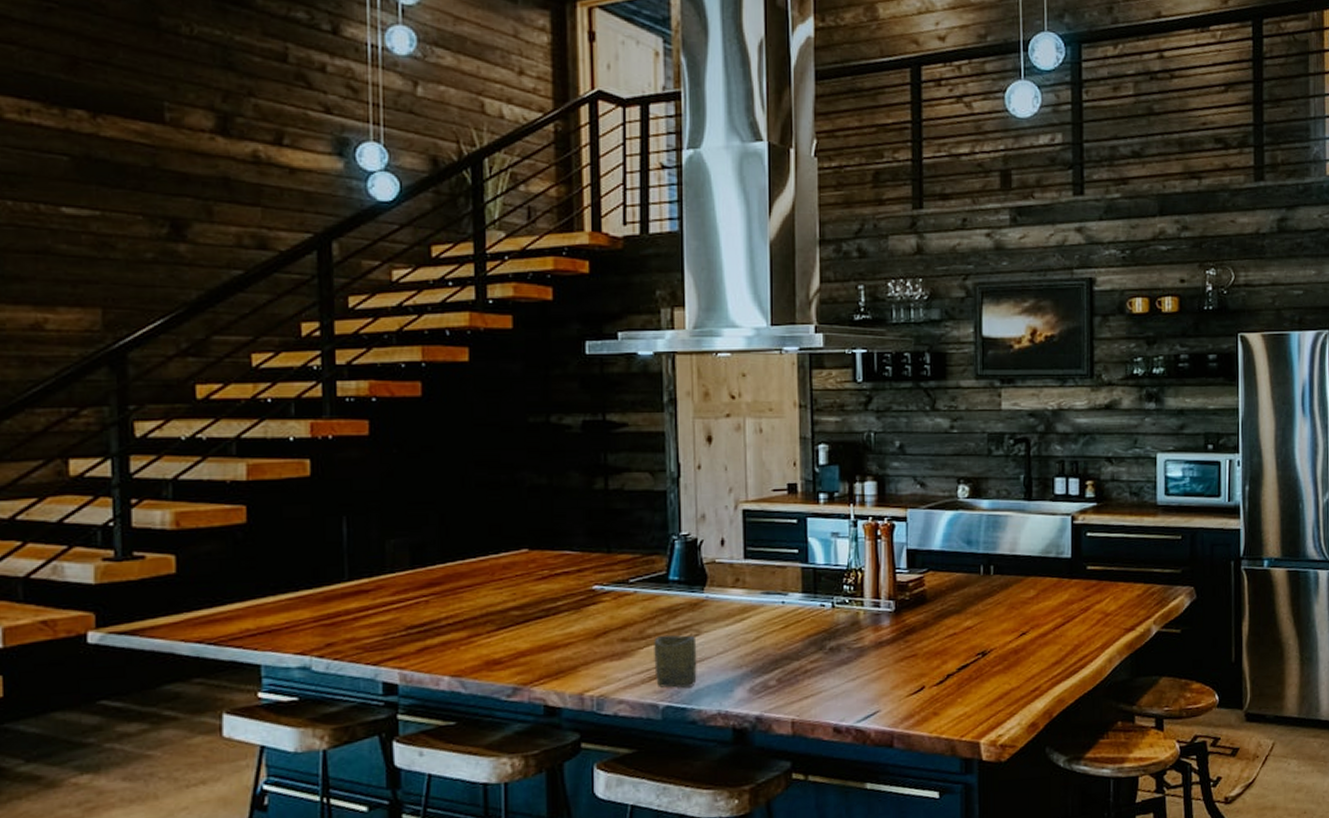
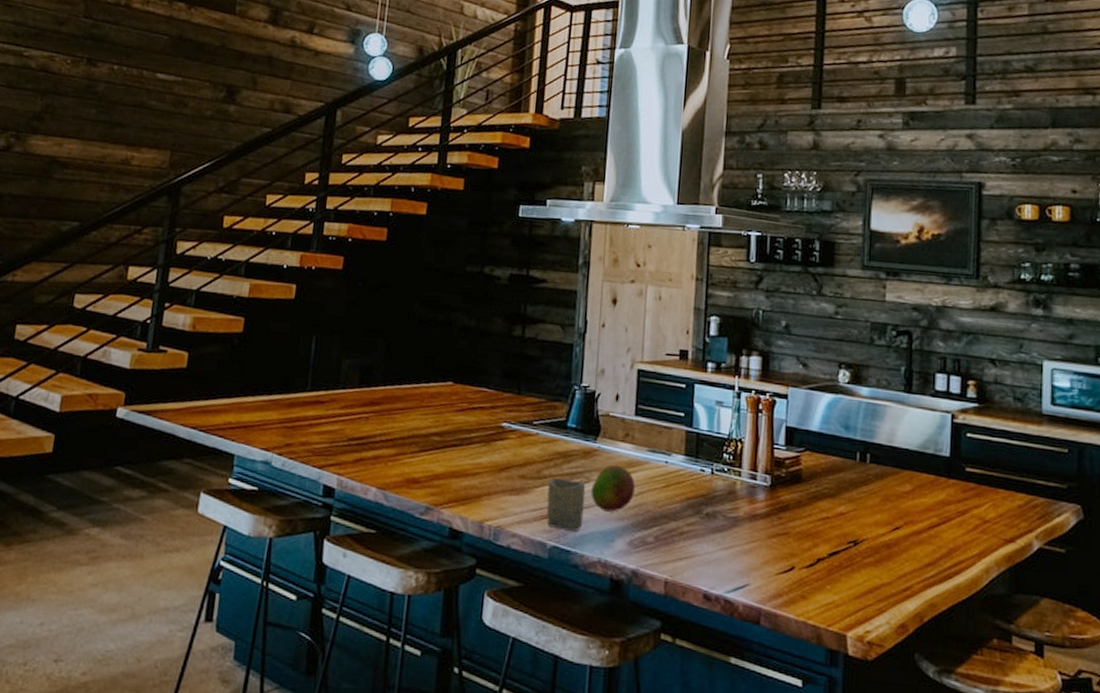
fruit: none [703,612,751,662] -> present [591,465,635,512]

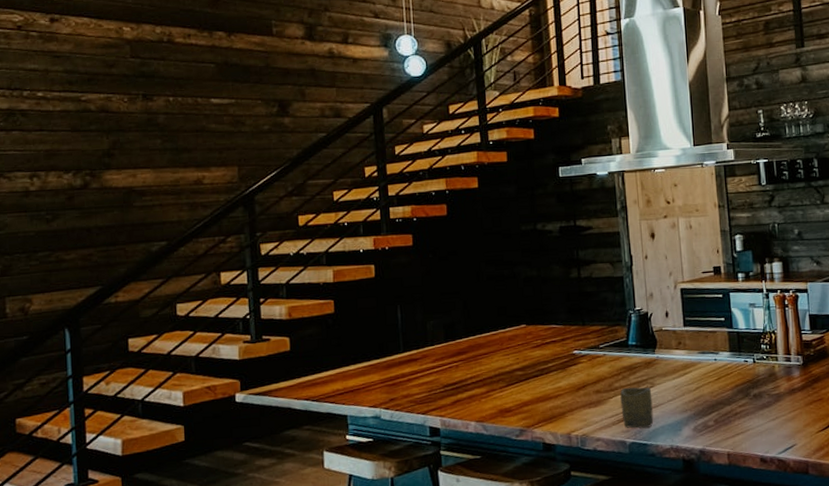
fruit: present [591,465,635,512] -> none [656,369,693,408]

